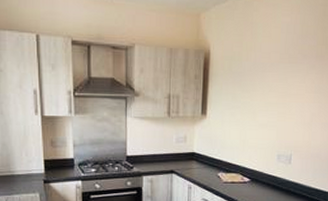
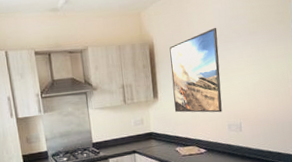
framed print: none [222,43,282,140] -> present [169,27,222,113]

